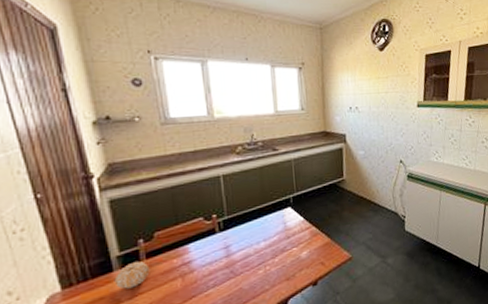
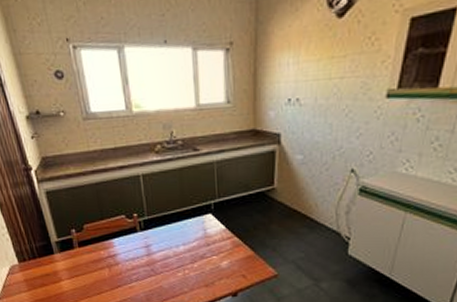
fruit: present [114,261,150,289] -> none [55,248,82,270]

